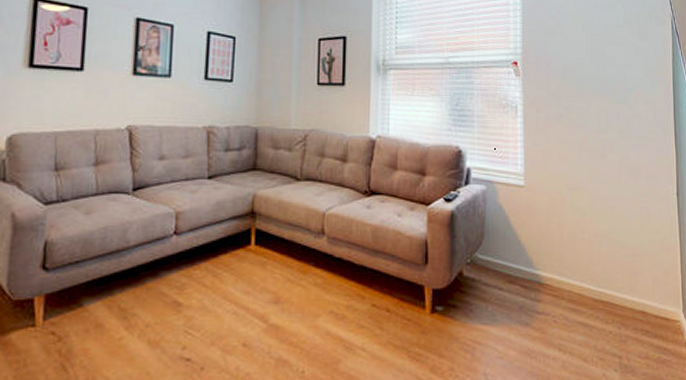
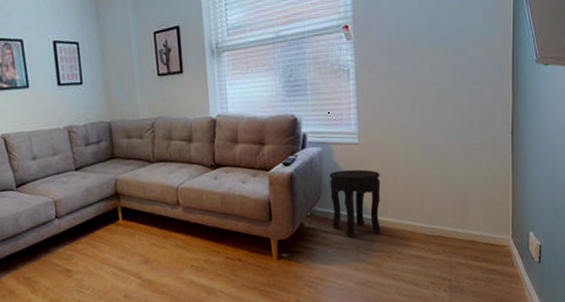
side table: none [493,214,547,294] -> present [330,169,381,237]

